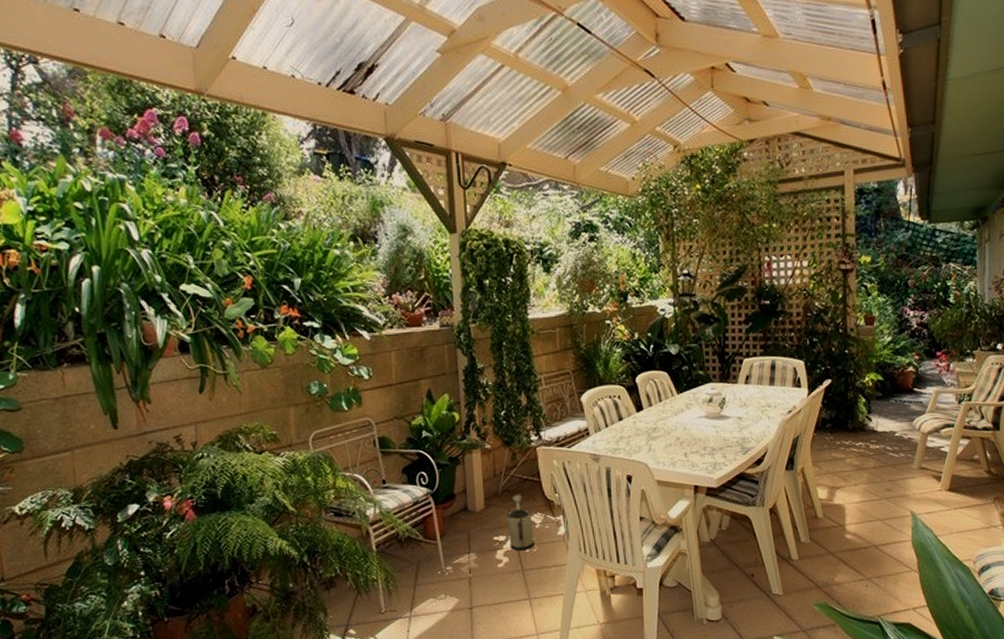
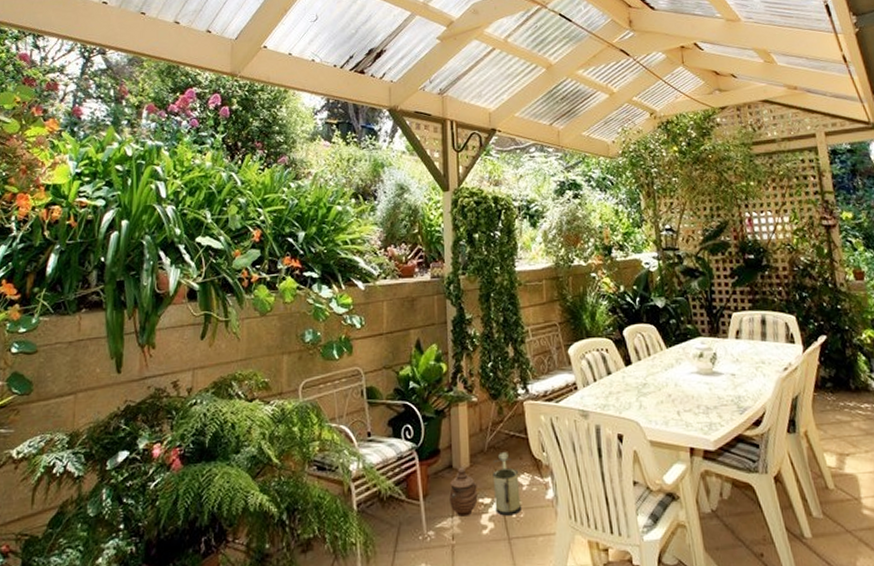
clay pot: none [465,509,493,553] -> present [449,467,478,517]

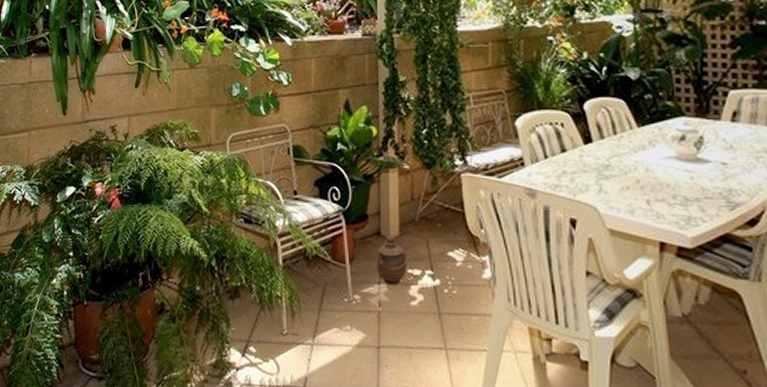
watering can: present [492,451,521,516] -> none [423,223,454,291]

